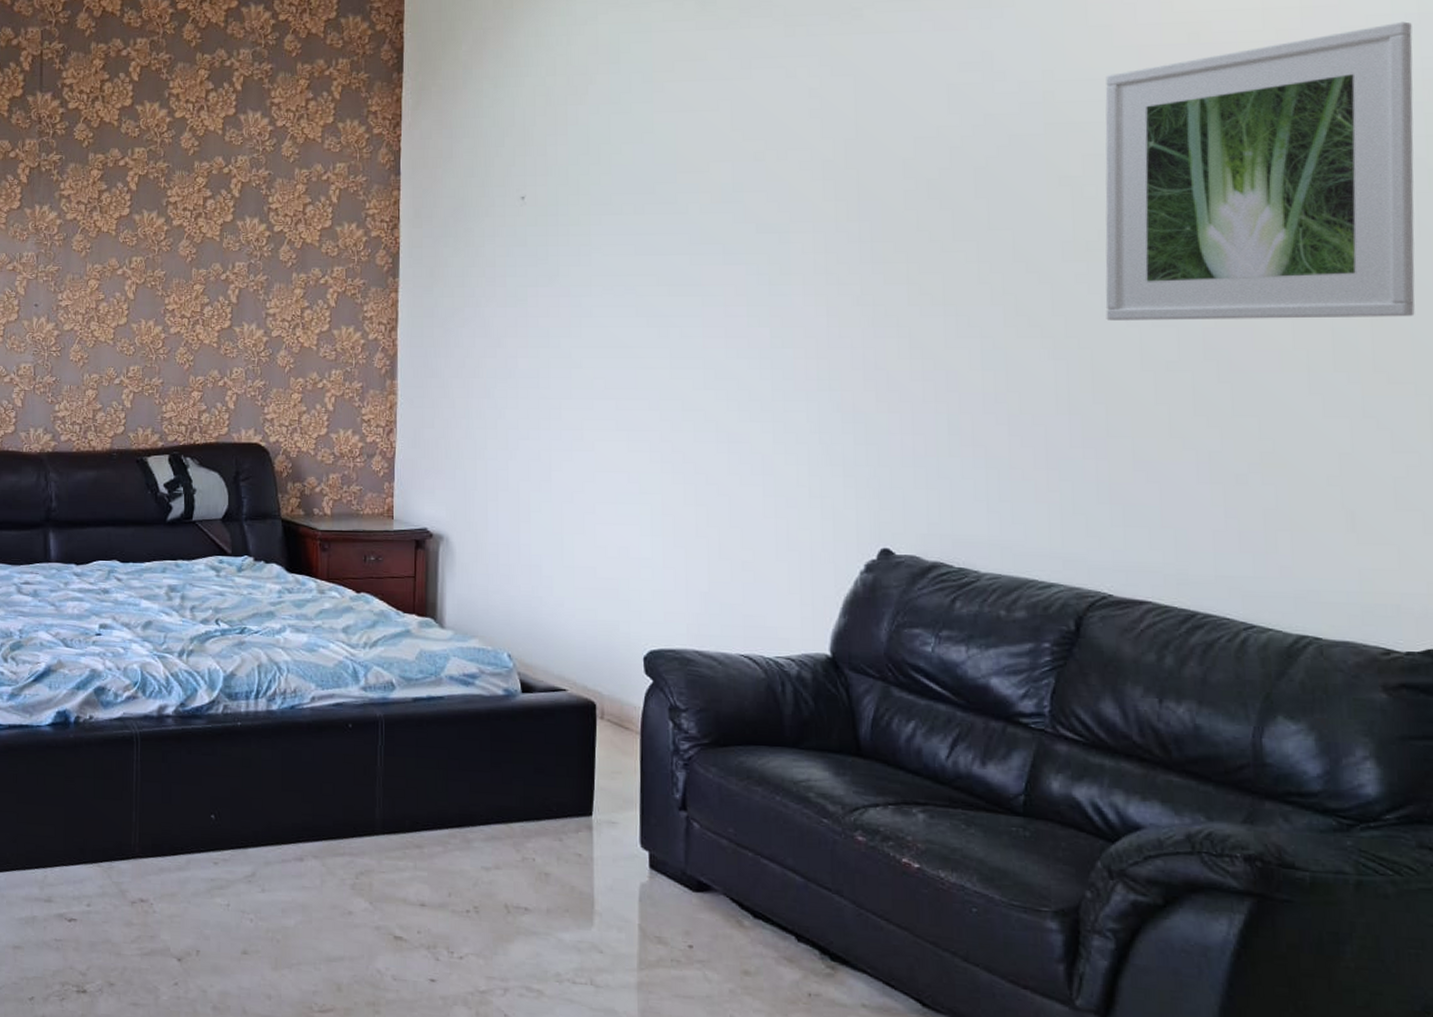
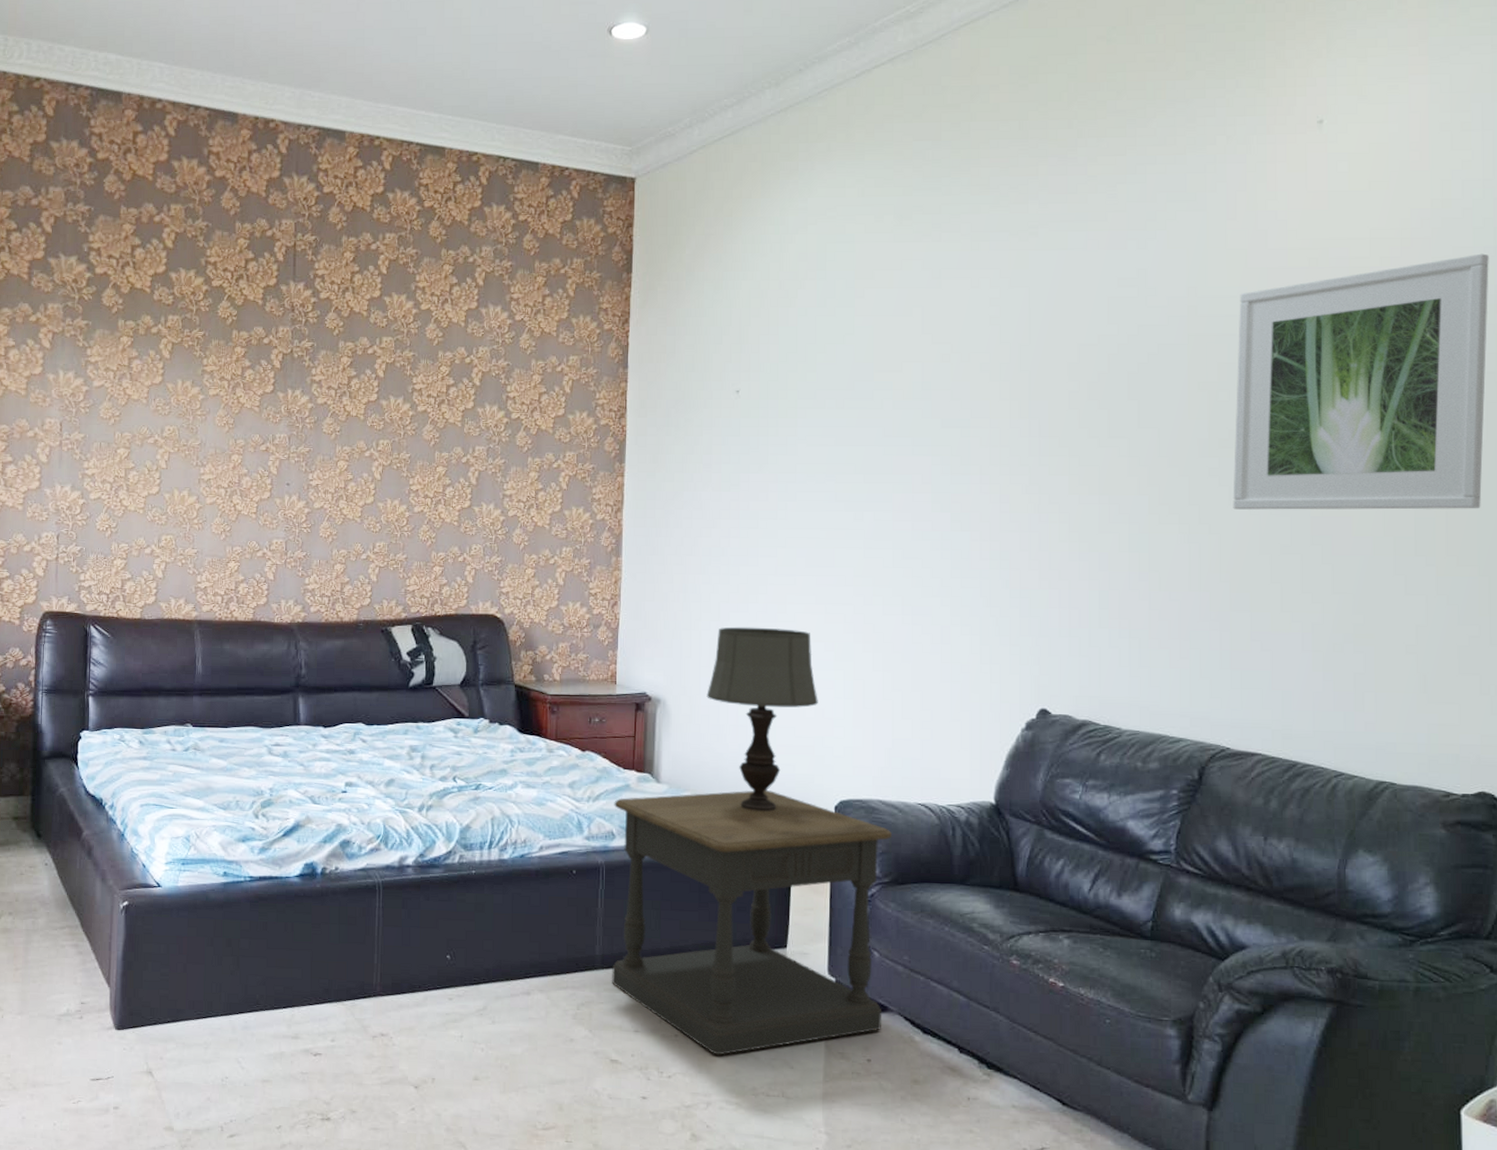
side table: none [393,638,710,936] -> present [611,790,892,1056]
table lamp: none [495,456,622,662] -> present [706,626,818,812]

